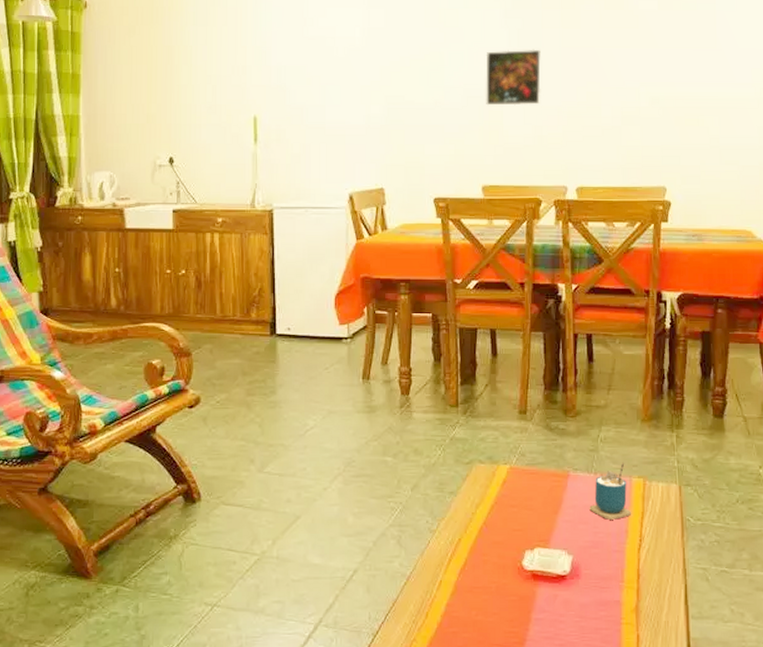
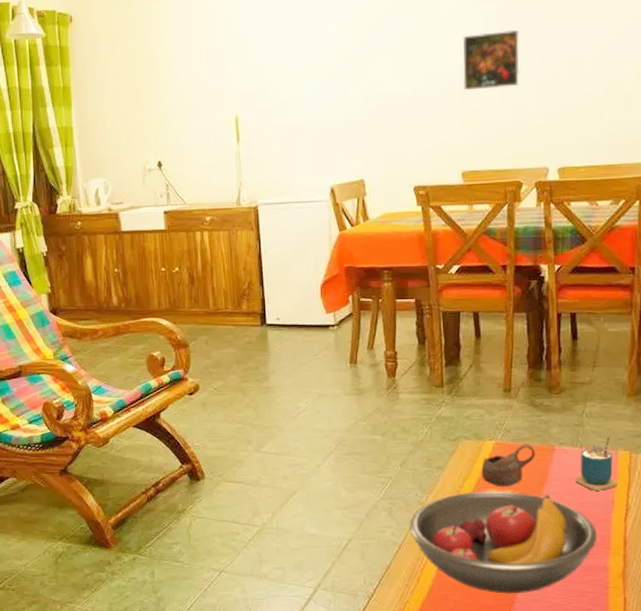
fruit bowl: none [419,517,611,631] -> present [409,490,597,594]
cup: none [494,468,550,515] -> present [481,443,535,487]

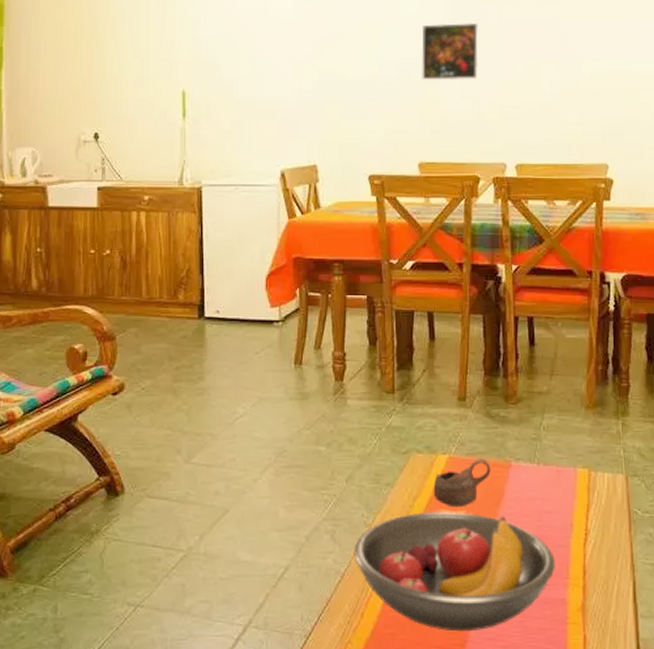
cup: present [575,435,617,491] -> none [532,451,576,512]

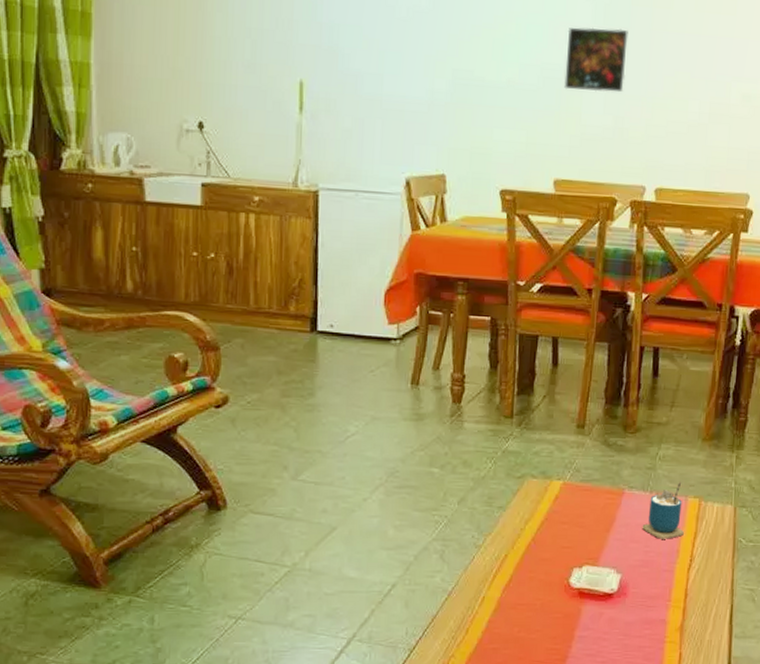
fruit bowl: present [354,510,555,632] -> none [462,534,659,648]
cup: present [433,458,491,508] -> none [545,485,604,532]
cup: none [532,451,576,512] -> present [642,481,684,539]

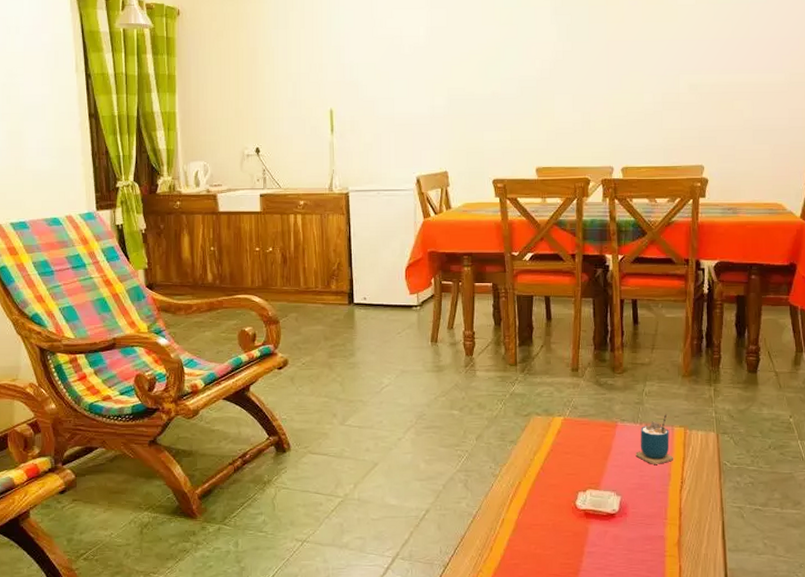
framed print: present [564,27,628,93] -> none [538,42,589,95]

